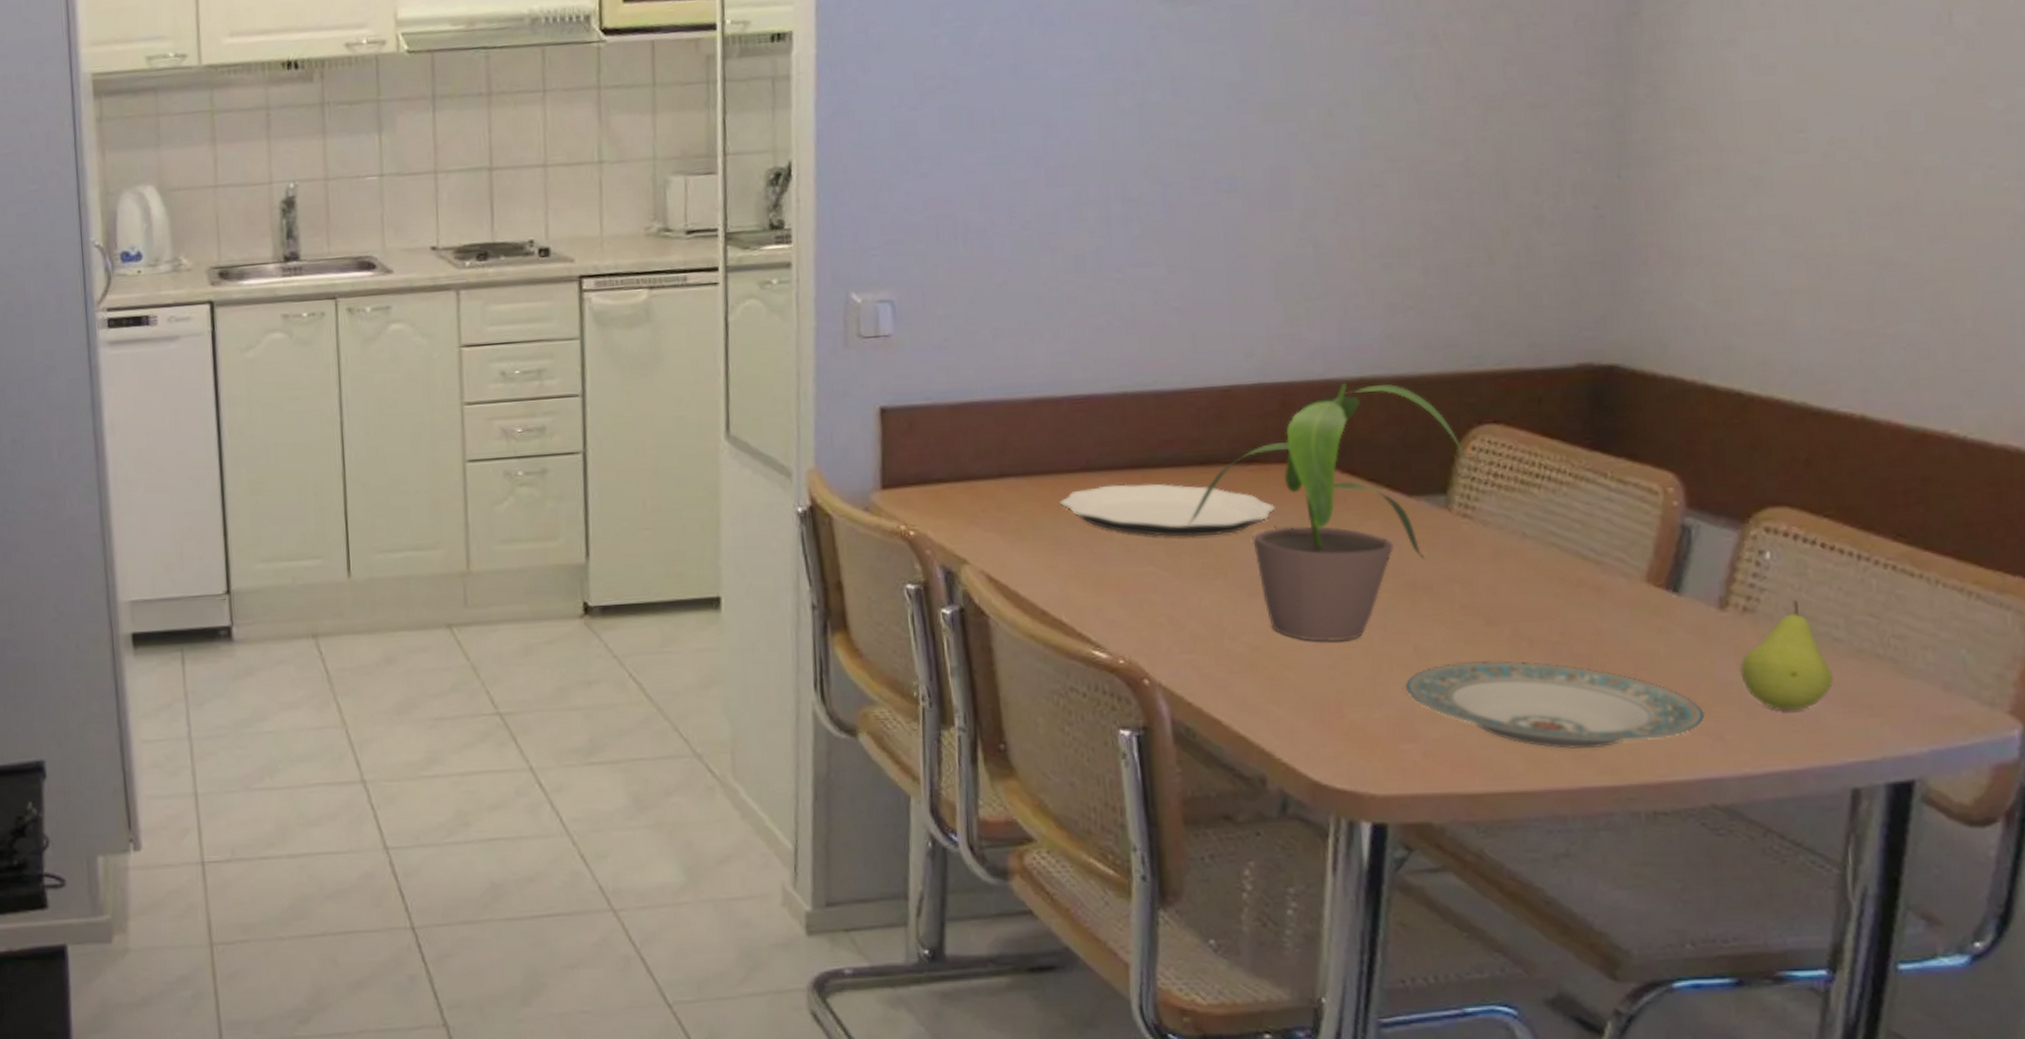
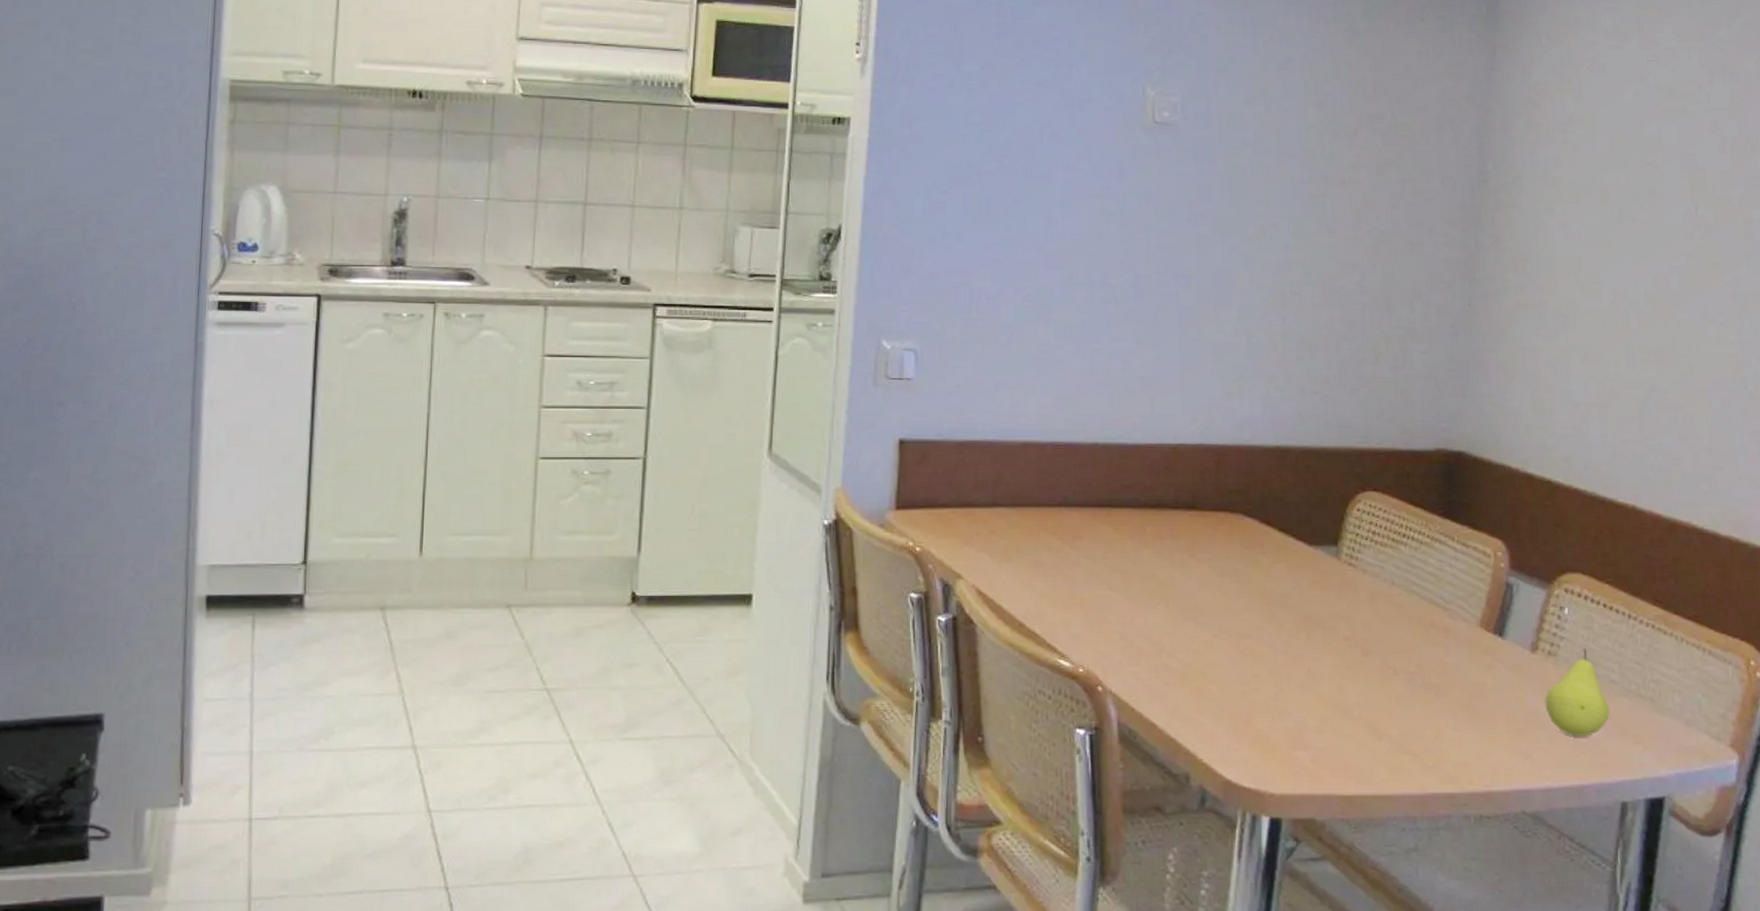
plate: present [1059,483,1275,538] -> none [1039,519,1208,568]
potted plant: present [1188,382,1473,642] -> none [1140,449,1357,663]
plate: present [1404,660,1706,750] -> none [1299,685,1520,762]

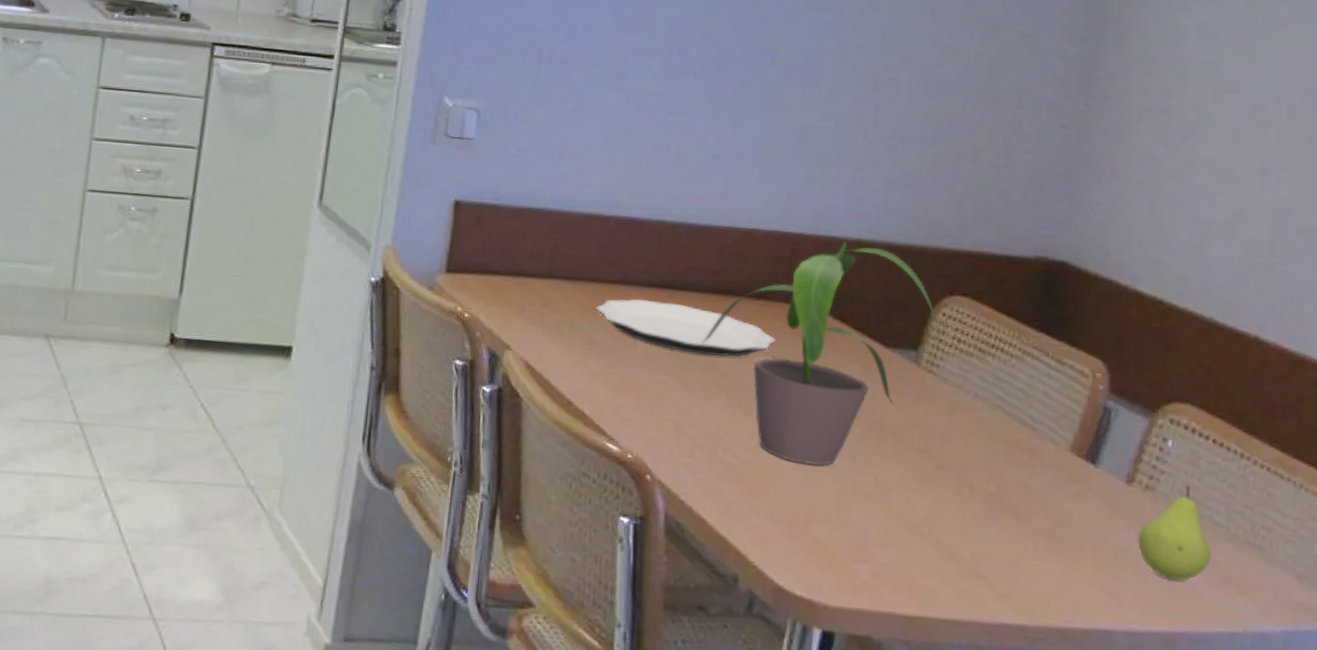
plate: none [1039,519,1208,568] -> present [596,298,776,358]
potted plant: none [1140,449,1357,663] -> present [701,241,941,466]

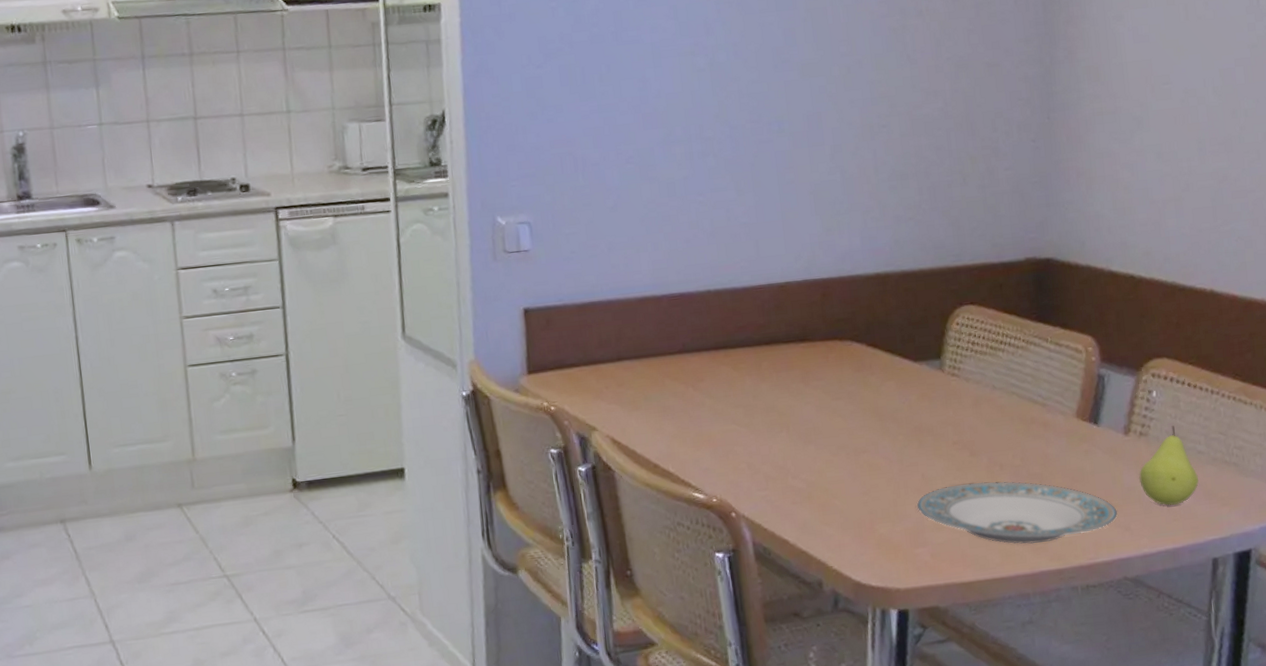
plate: present [596,298,776,358] -> none [663,360,821,401]
potted plant: present [701,241,941,466] -> none [759,277,958,475]
plate: none [863,499,1106,590] -> present [916,481,1118,544]

